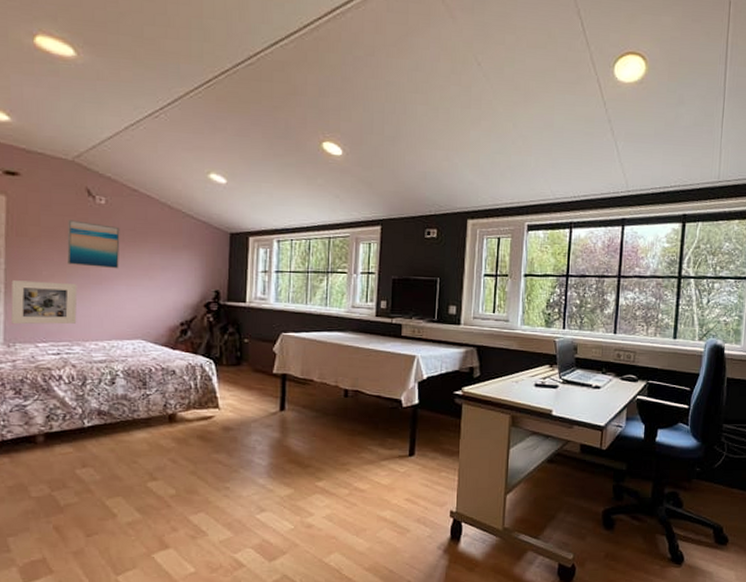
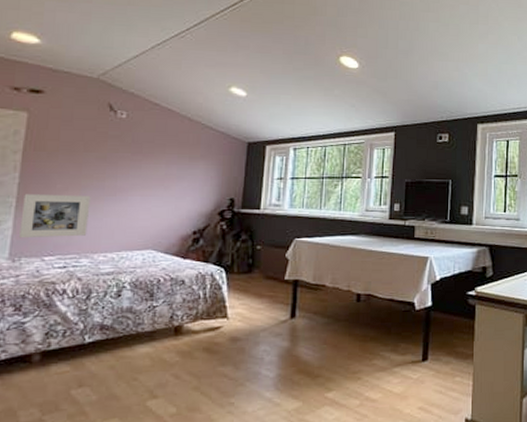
wall art: present [67,220,120,269] -> none [83,134,139,180]

